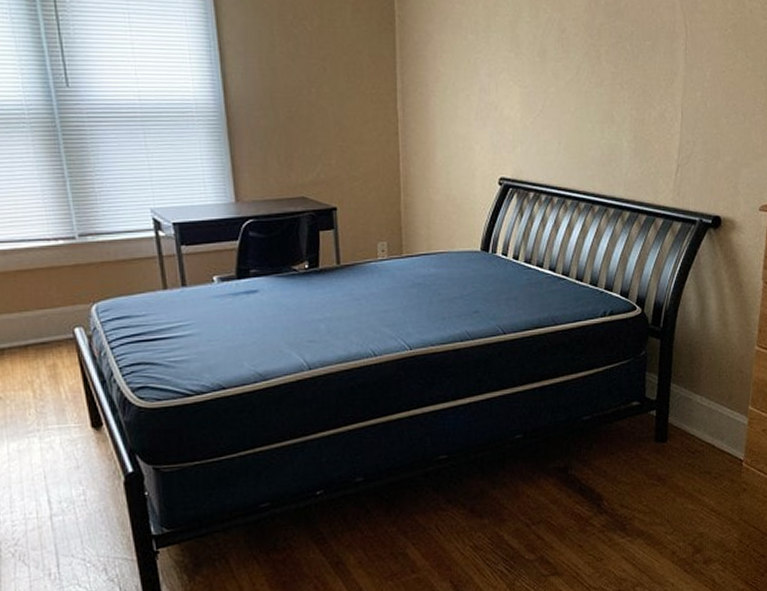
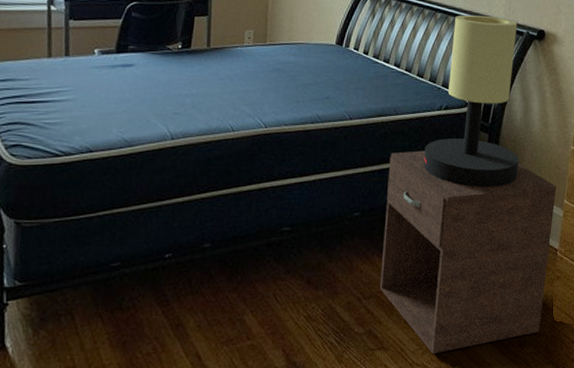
nightstand: none [549,363,740,576] -> present [379,150,557,354]
table lamp: none [588,205,697,399] -> present [423,15,519,187]

